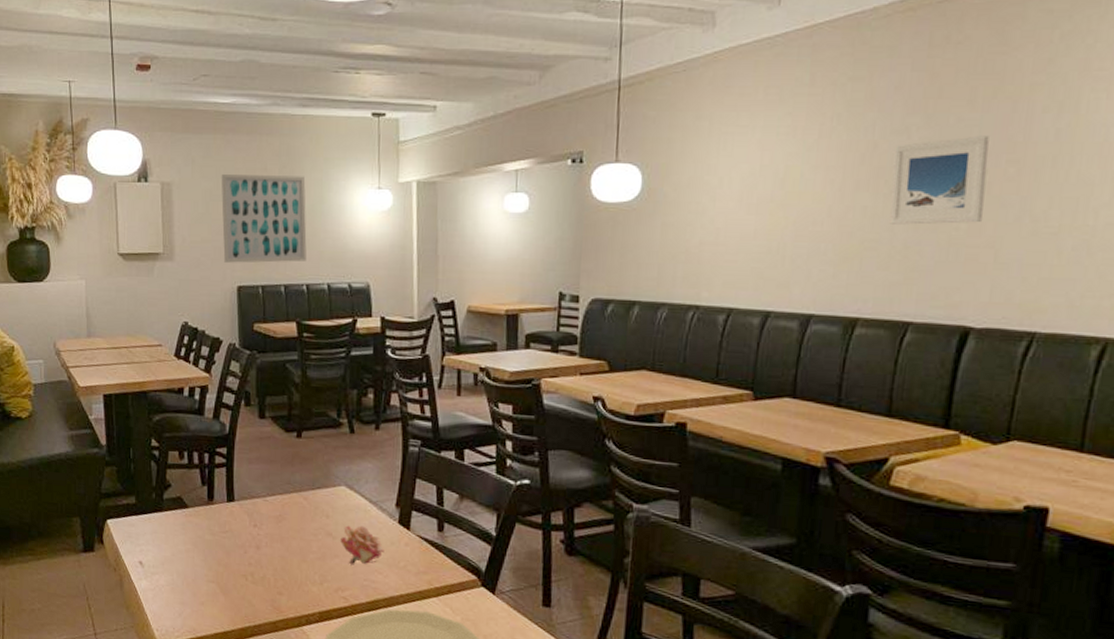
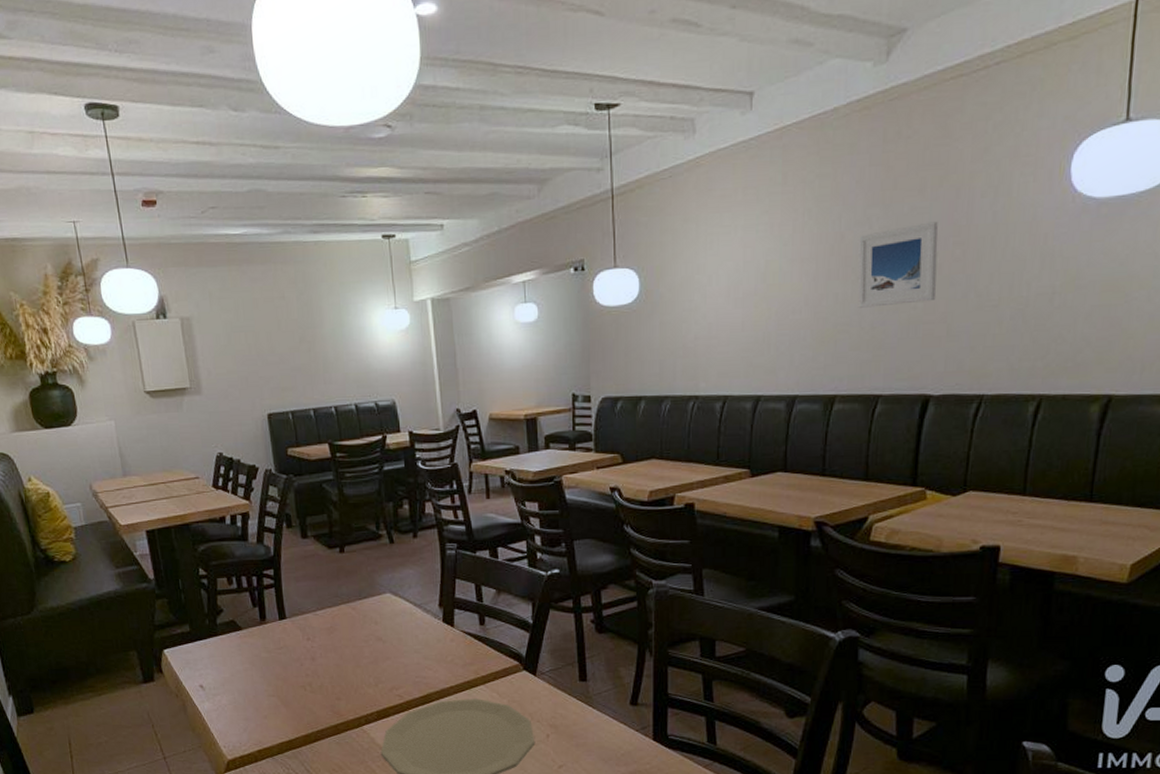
wall art: present [221,174,307,263] -> none [239,302,332,392]
flower: present [340,525,384,565] -> none [390,628,432,665]

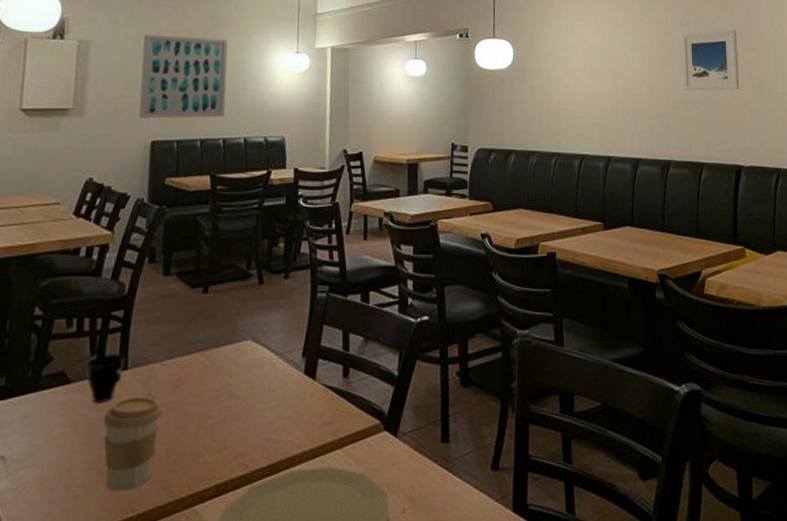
wall art: none [239,302,332,392] -> present [139,35,228,119]
cup: none [251,606,283,646] -> present [86,354,125,403]
coffee cup: none [274,640,323,713] -> present [103,396,163,491]

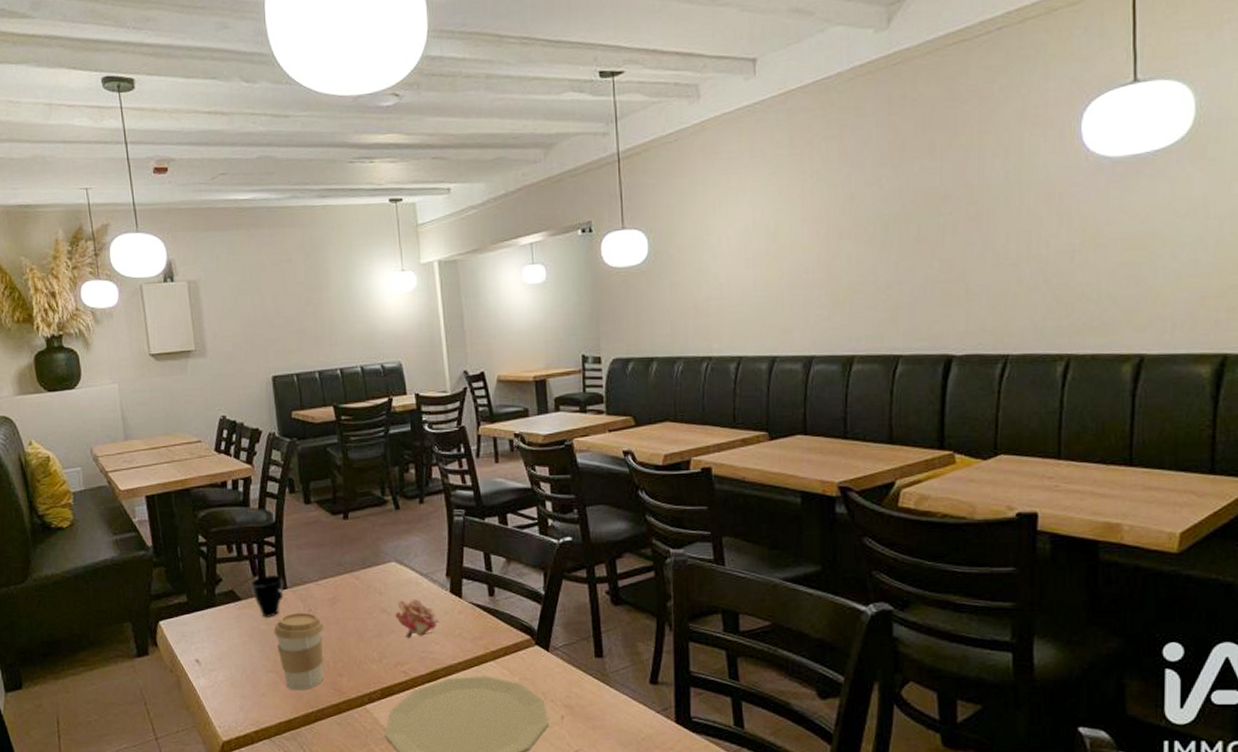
wall art: present [139,35,228,119] -> none [247,264,338,354]
flower: none [243,380,289,426] -> present [395,599,439,639]
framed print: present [682,29,740,91] -> none [870,181,953,267]

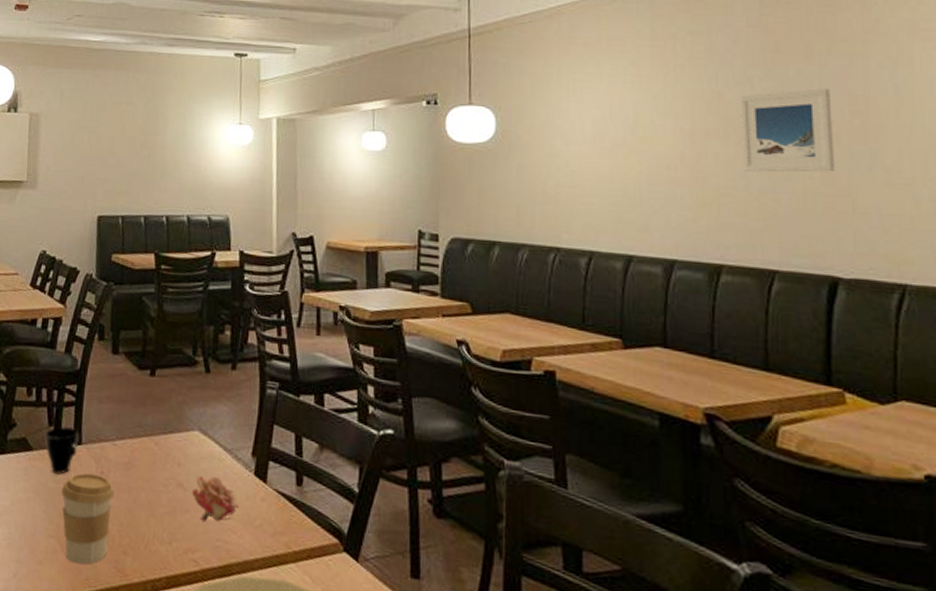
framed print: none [870,181,953,267] -> present [740,88,836,172]

